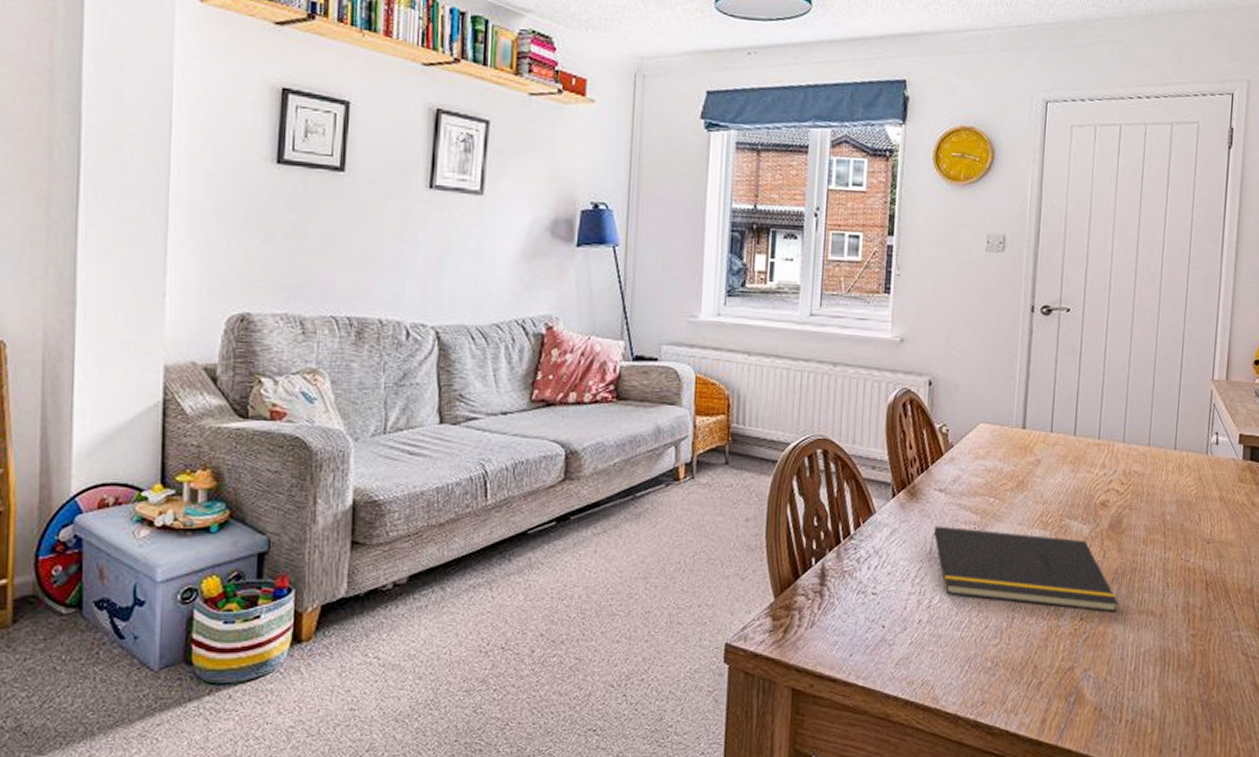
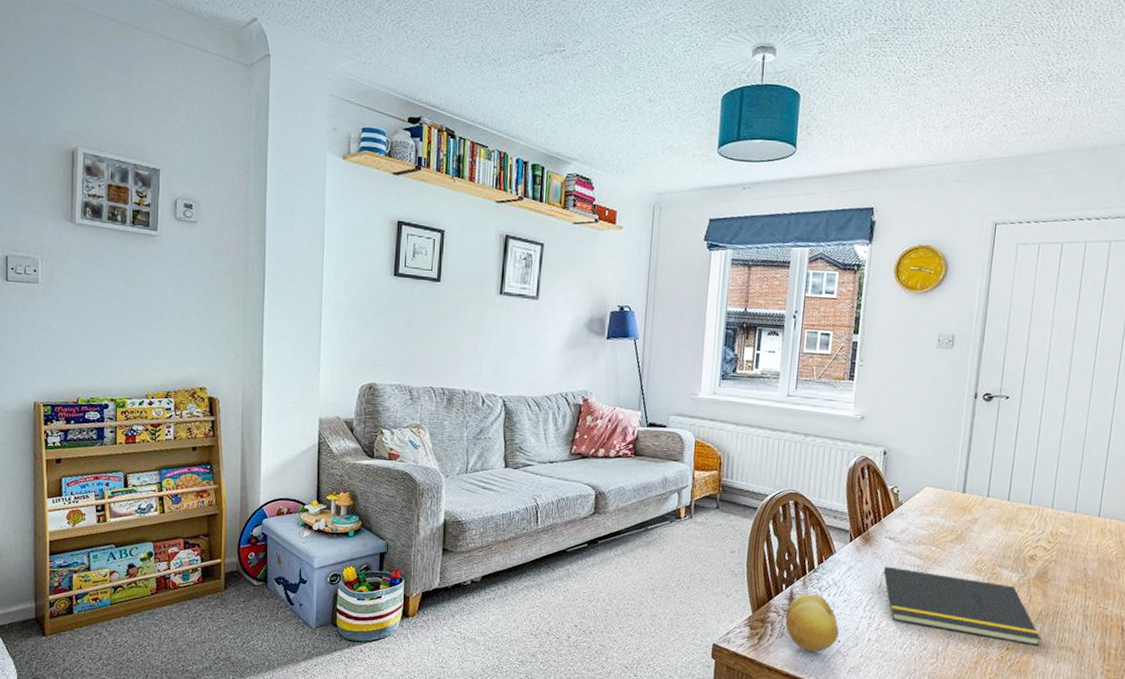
fruit: none [816,568,883,644] -> present [785,594,839,653]

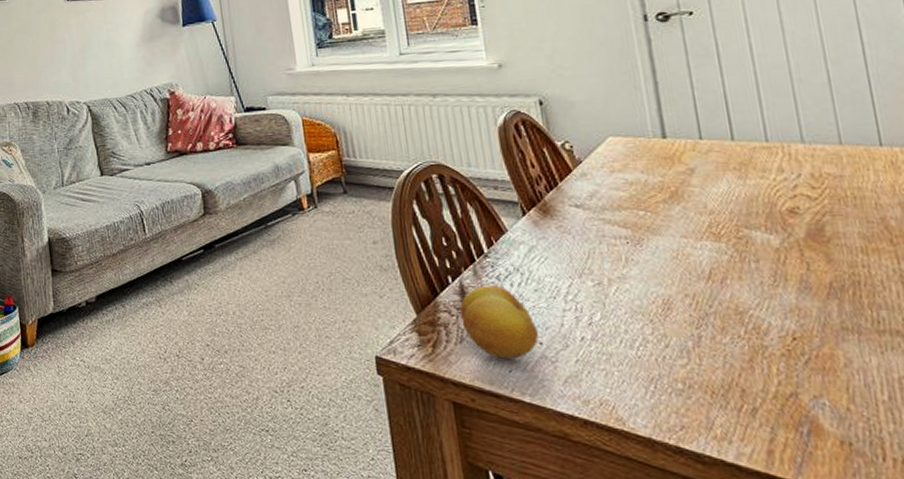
notepad: present [879,566,1041,646] -> none [577,241,845,332]

